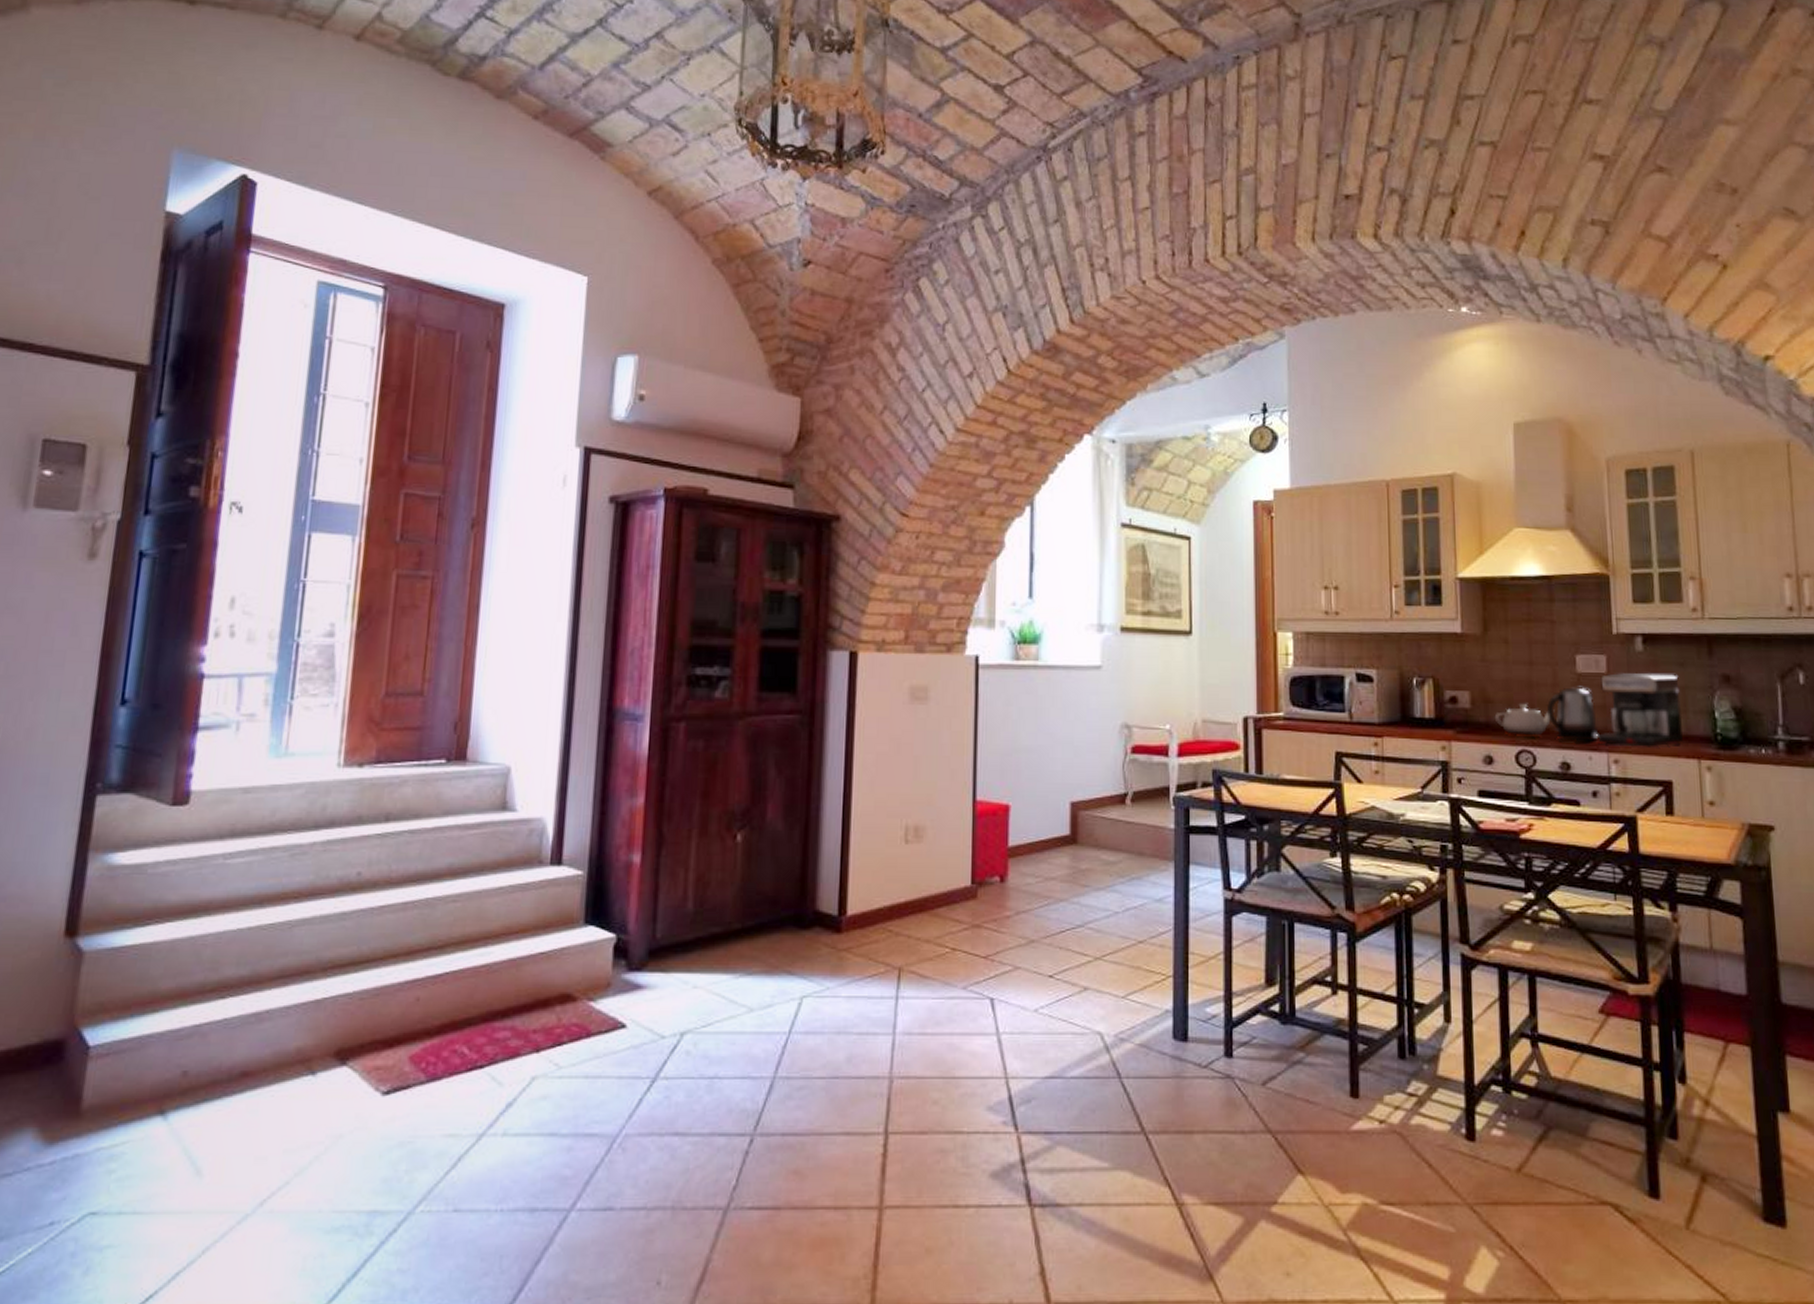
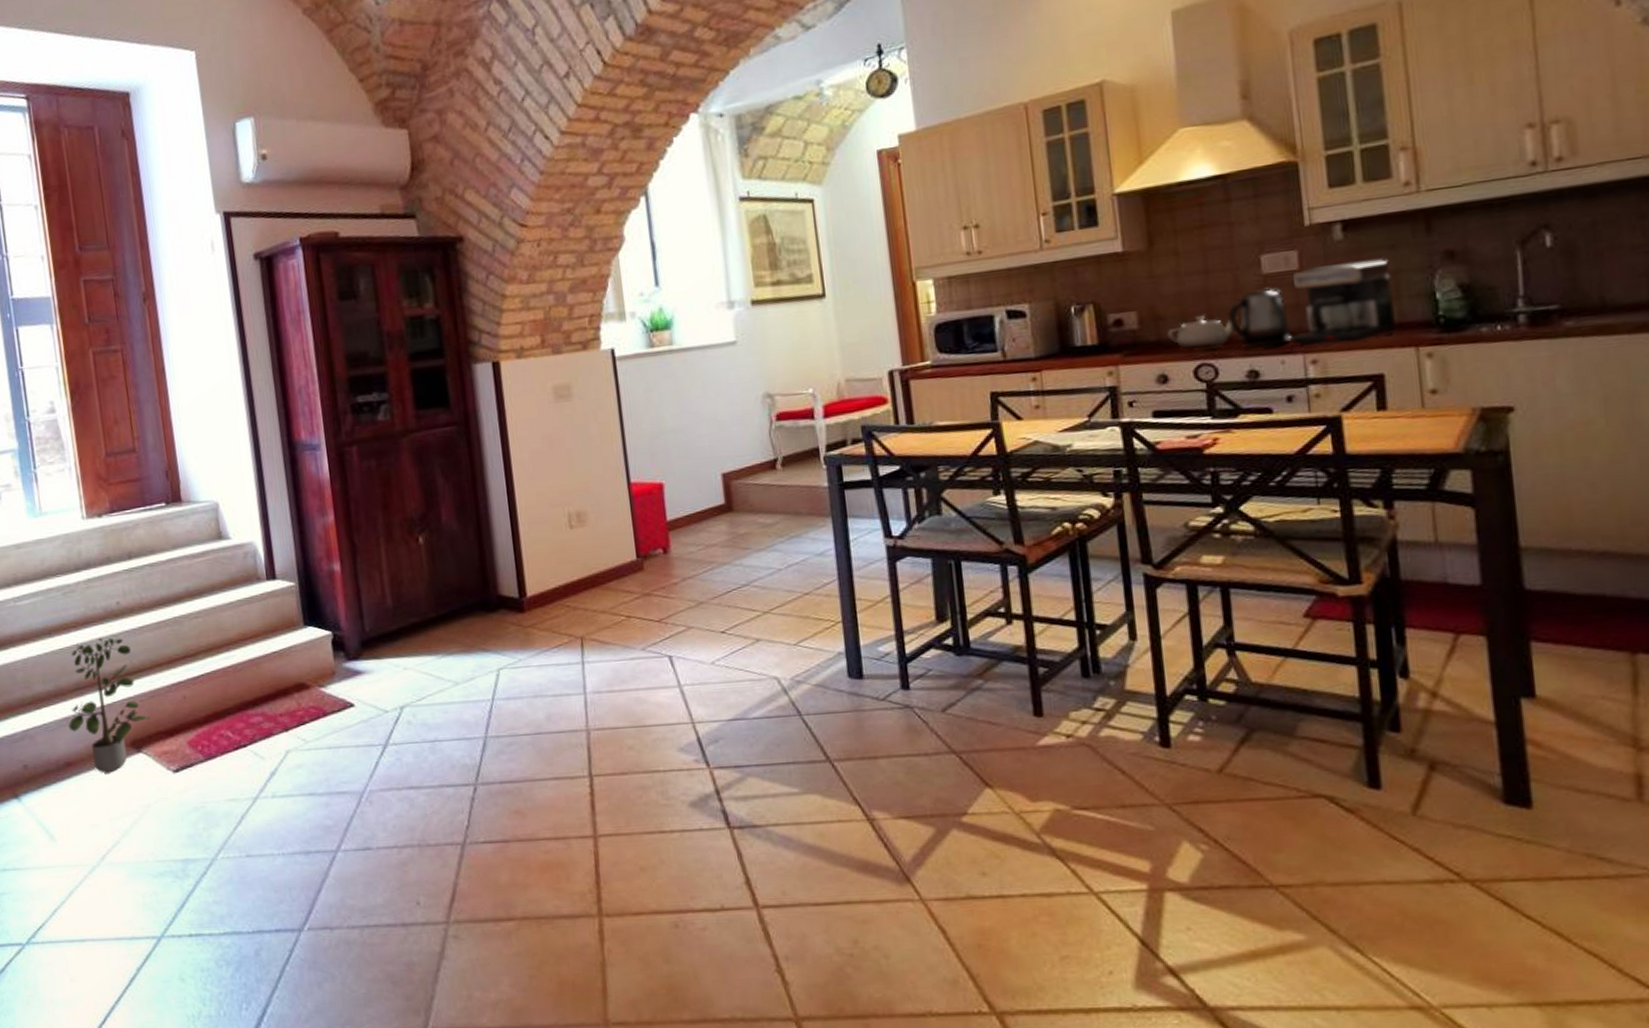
potted plant: none [257,914,367,1090] -> present [69,635,150,774]

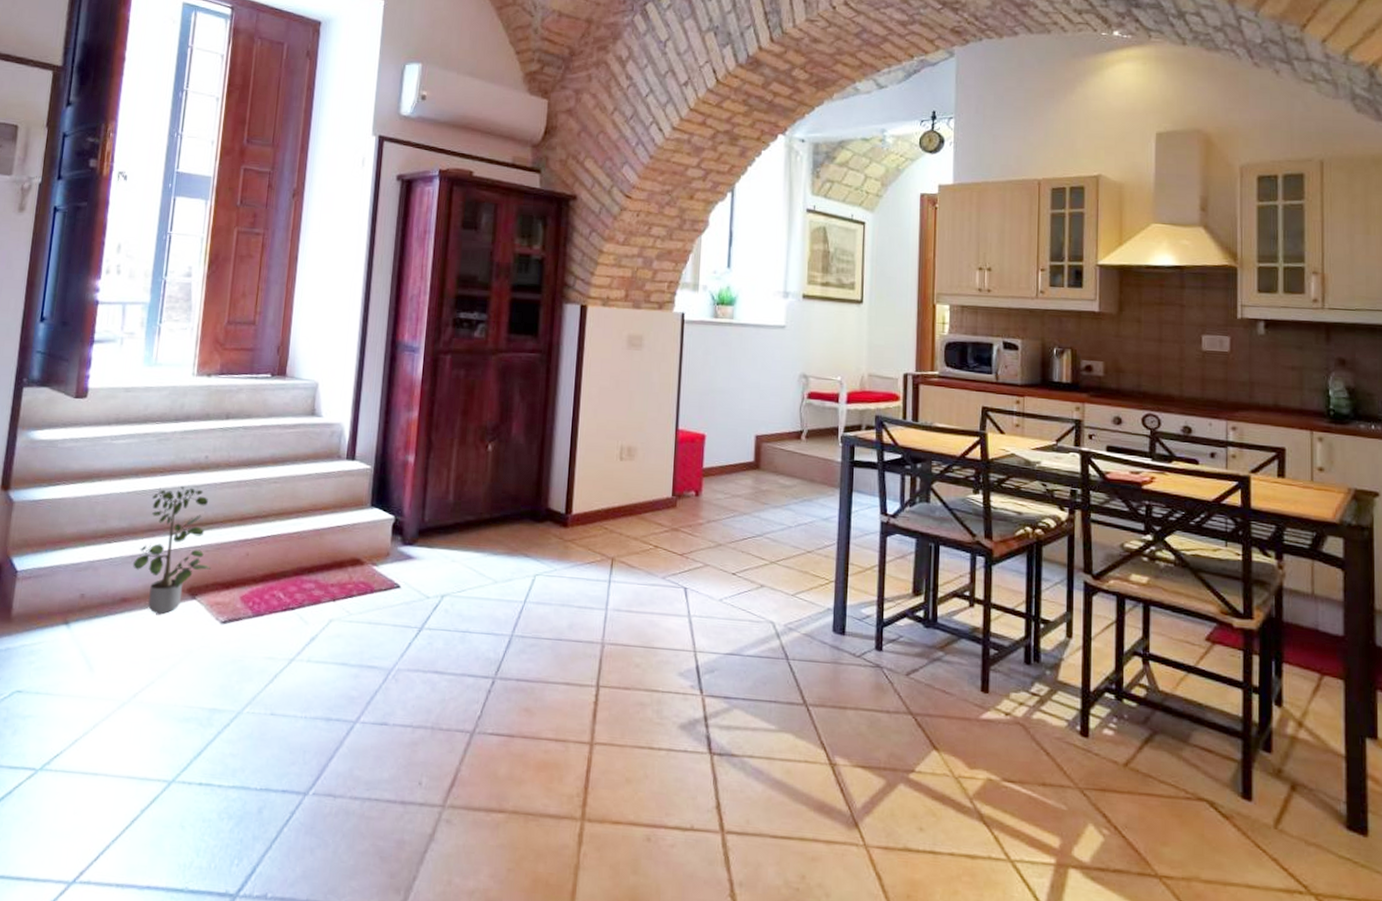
teapot: present [1166,315,1238,351] -> none [1124,374,1180,404]
kettle: present [1227,289,1292,347] -> none [1172,362,1220,410]
coffee maker: present [1290,259,1396,345] -> none [1218,353,1298,418]

